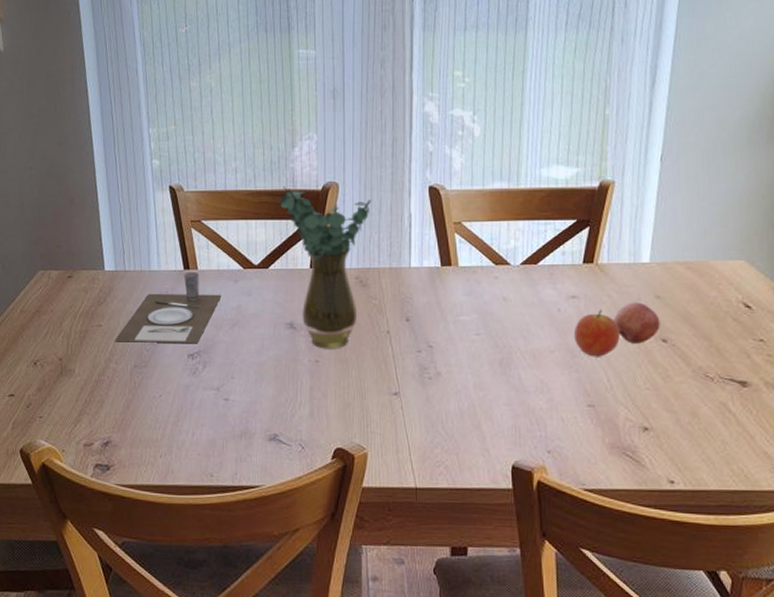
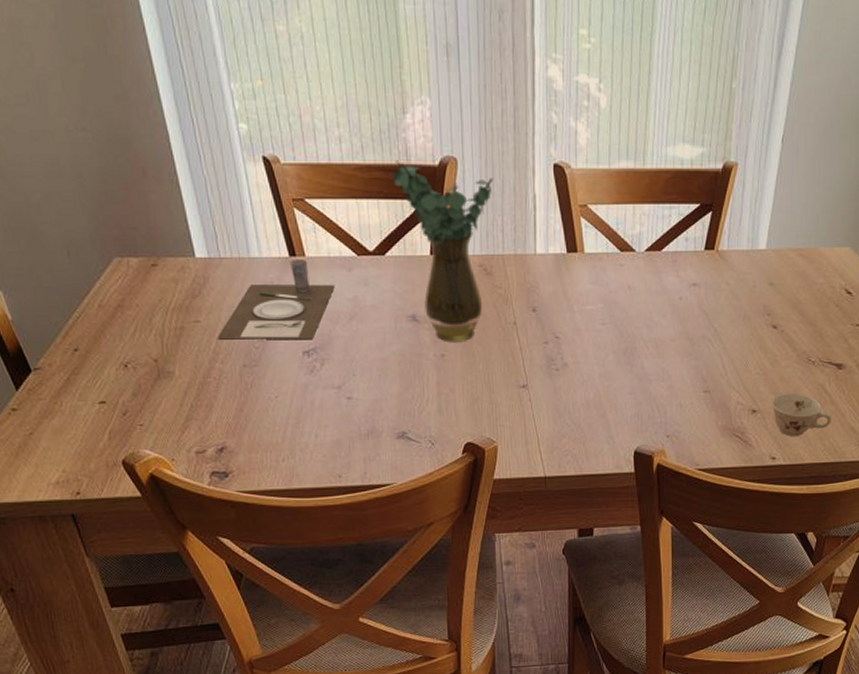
fruit: present [573,309,620,357] -> none [693,297,735,344]
fruit: present [613,302,660,344] -> none [730,289,772,330]
teacup: none [665,410,739,460] -> present [771,393,832,437]

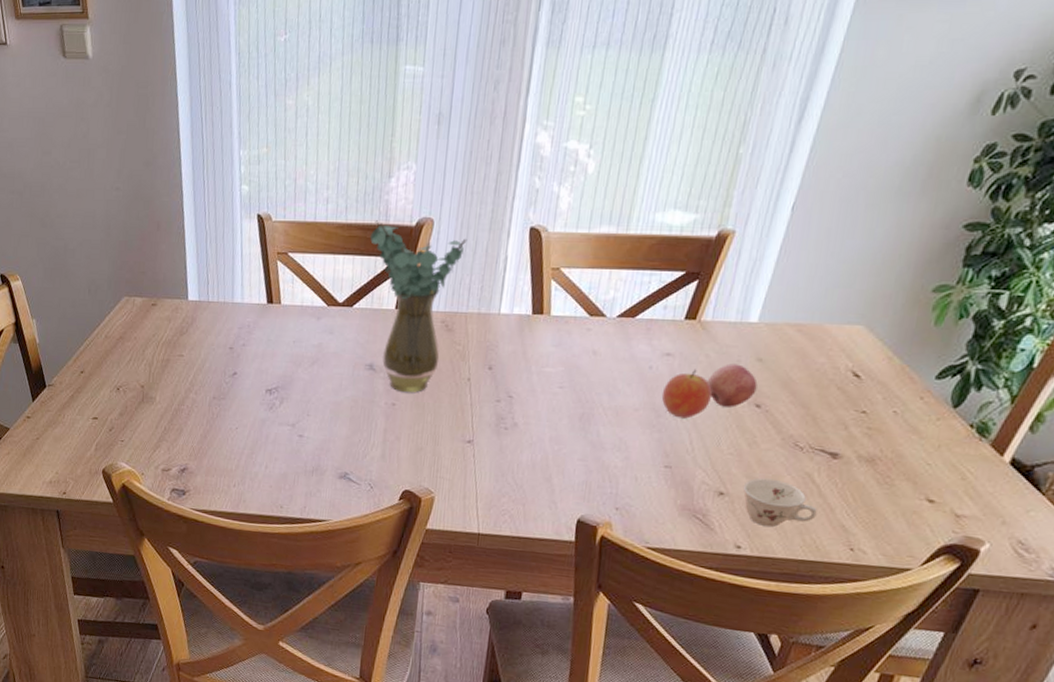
place setting: present [217,259,335,340] -> none [195,306,303,379]
fruit: none [693,297,735,344] -> present [661,369,712,419]
fruit: none [730,289,772,330] -> present [707,363,758,407]

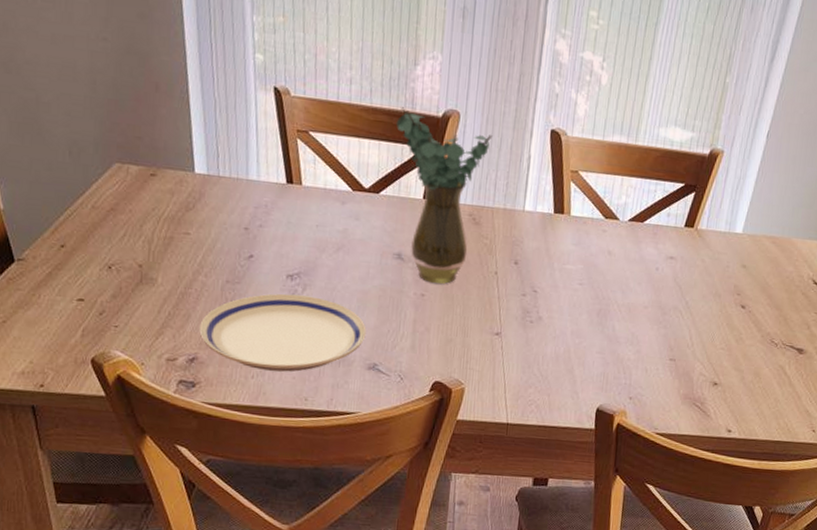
plate: none [189,407,339,481] -> present [199,293,366,372]
fruit: present [661,369,712,419] -> none [666,272,707,317]
fruit: present [707,363,758,407] -> none [703,268,742,308]
teacup: present [742,478,817,527] -> none [732,370,788,413]

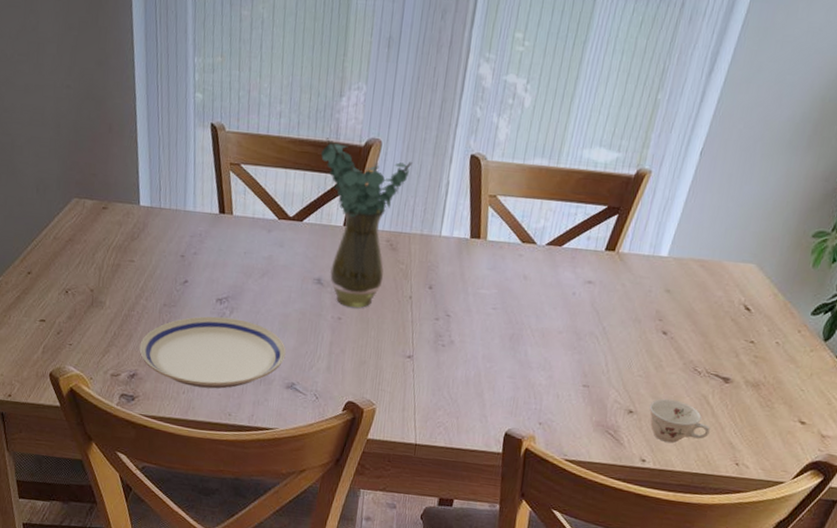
teacup: none [732,370,788,413] -> present [649,398,710,443]

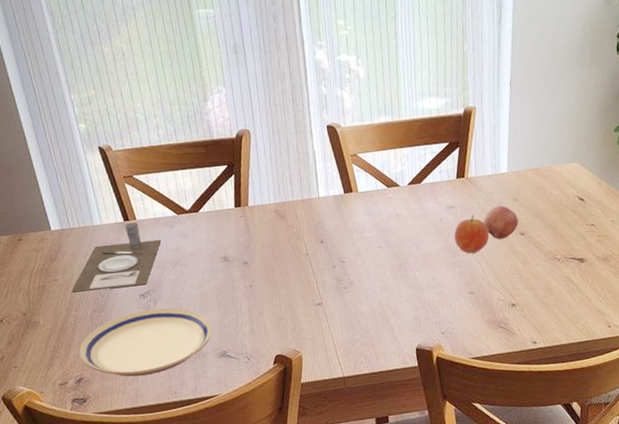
place setting: none [146,216,254,288] -> present [71,222,161,293]
vase: present [320,137,413,308] -> none [200,137,280,275]
fruit: none [582,296,626,342] -> present [454,214,489,254]
fruit: none [622,293,665,334] -> present [483,205,519,240]
teacup: present [649,398,710,443] -> none [527,286,581,323]

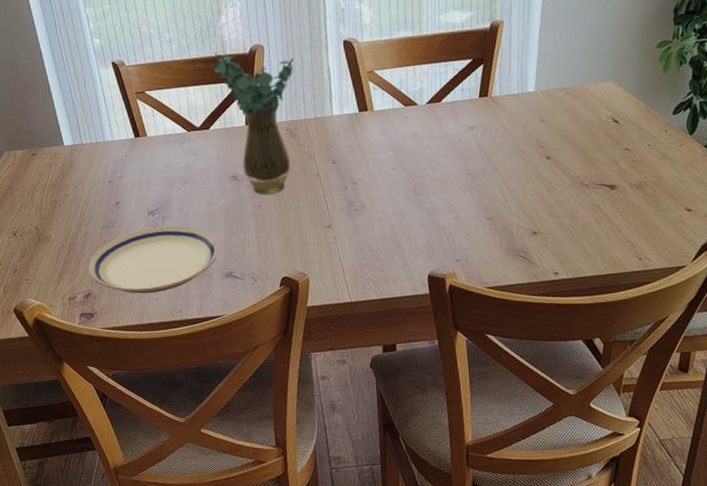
place setting: present [71,222,161,293] -> none [82,138,171,208]
vase: none [200,137,280,275] -> present [212,53,294,194]
fruit: present [454,214,489,254] -> none [473,136,512,178]
fruit: present [483,205,519,240] -> none [506,127,545,163]

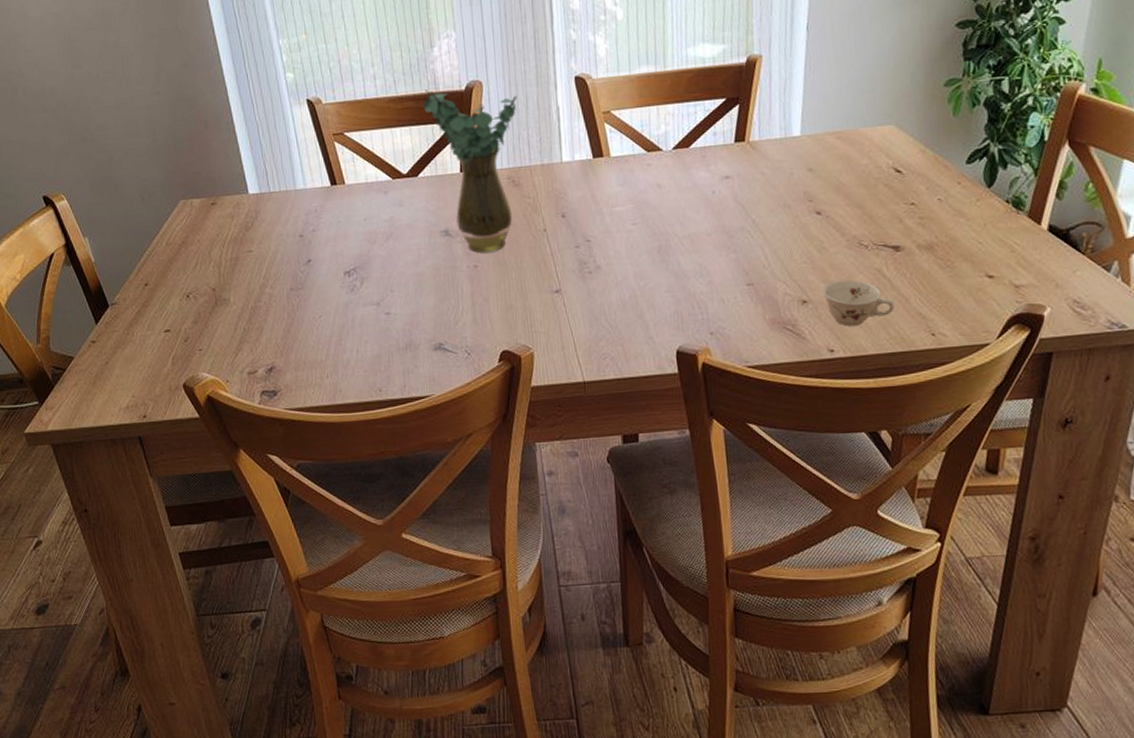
plate: present [88,225,219,294] -> none [272,288,427,368]
teacup: none [550,214,609,254] -> present [822,279,895,327]

